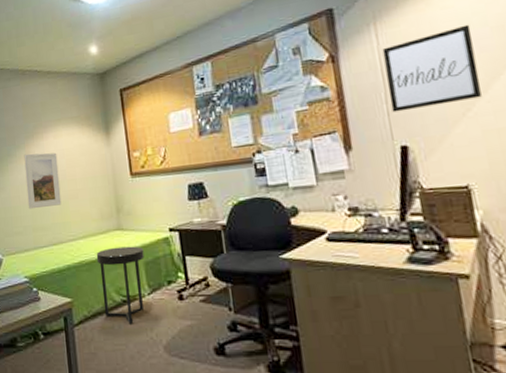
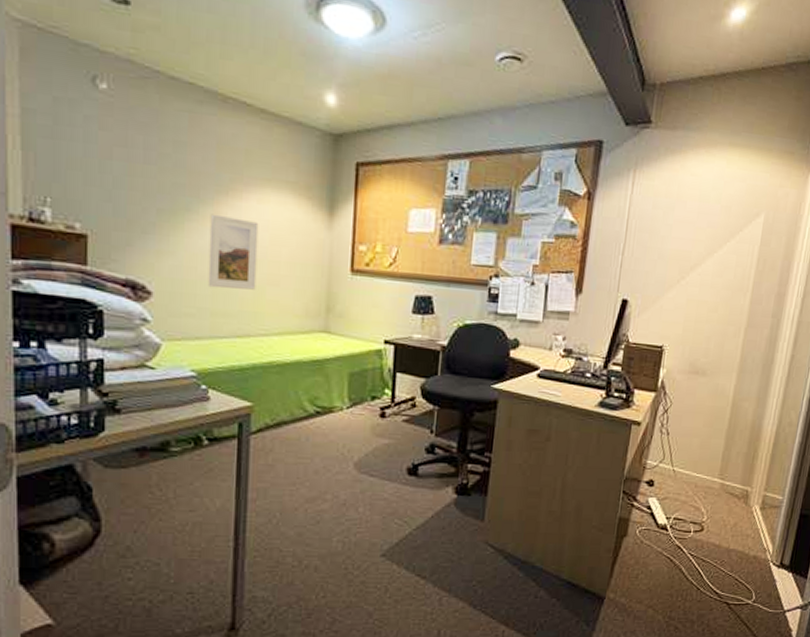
side table: present [96,246,144,324] -> none [291,351,351,438]
wall art: present [382,24,482,113] -> none [625,196,708,269]

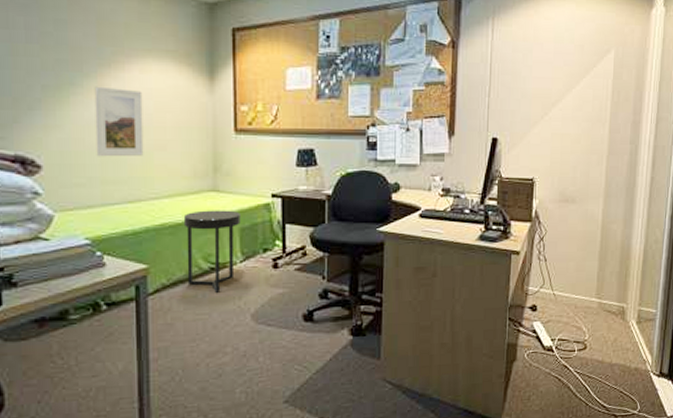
side table: none [291,351,351,438] -> present [183,210,241,293]

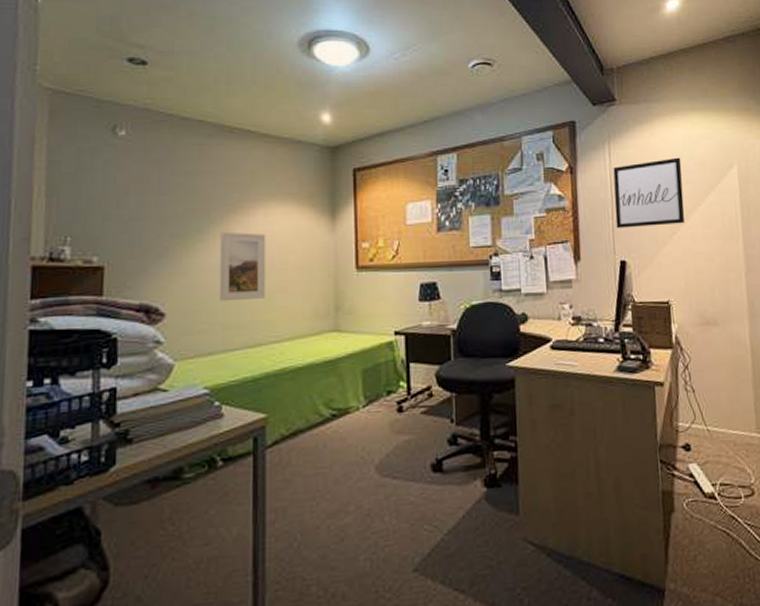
side table: present [183,210,241,293] -> none [304,350,363,442]
wall art: none [492,38,562,107] -> present [613,157,685,229]

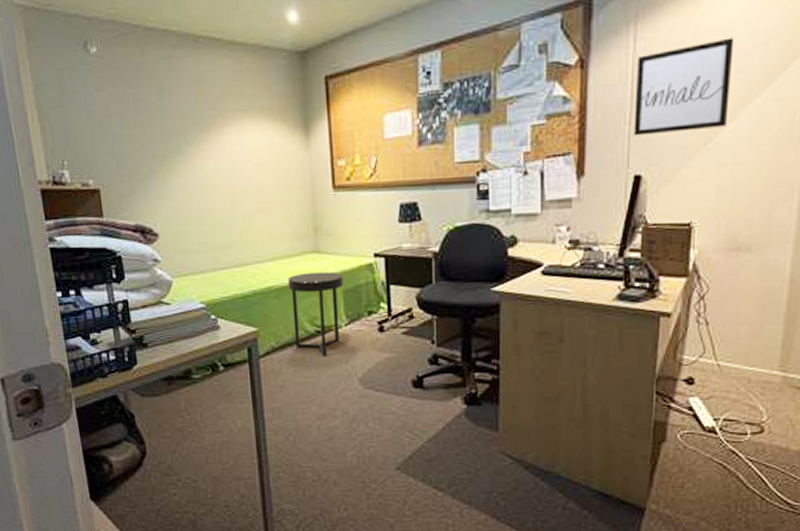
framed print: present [219,231,266,302] -> none [197,152,247,223]
side table: none [304,350,363,442] -> present [287,271,344,356]

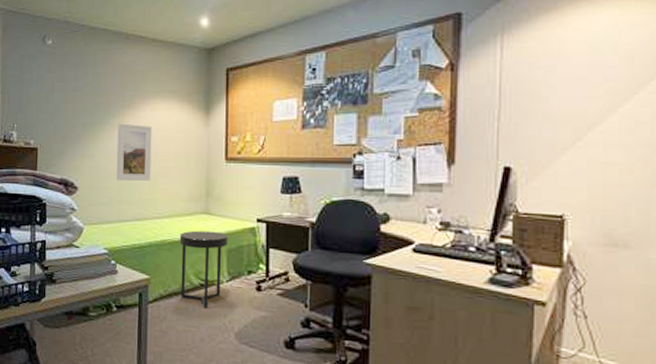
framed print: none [197,152,247,223] -> present [116,123,152,181]
wall art: present [634,37,735,136] -> none [502,50,599,131]

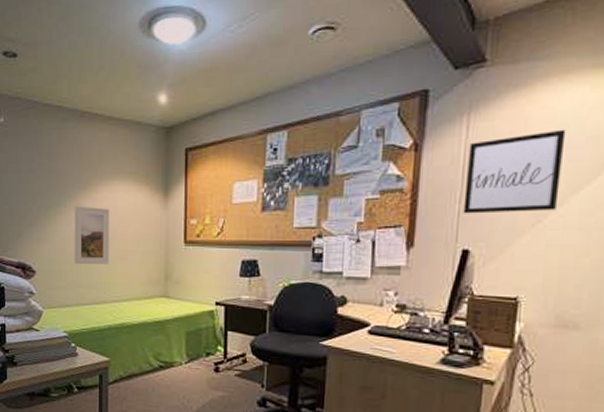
side table: present [179,230,228,308] -> none [138,313,187,389]
wall art: none [502,50,599,131] -> present [463,129,566,214]

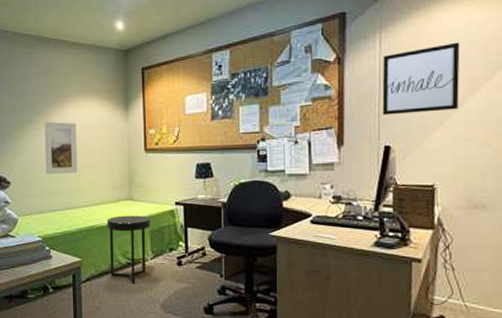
side table: none [138,313,187,389] -> present [106,215,151,284]

